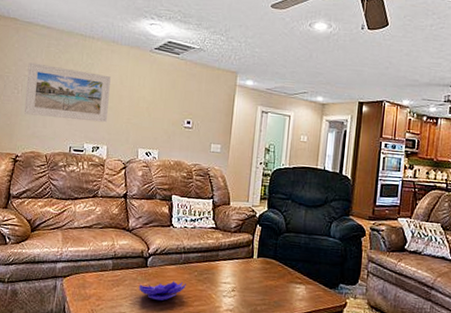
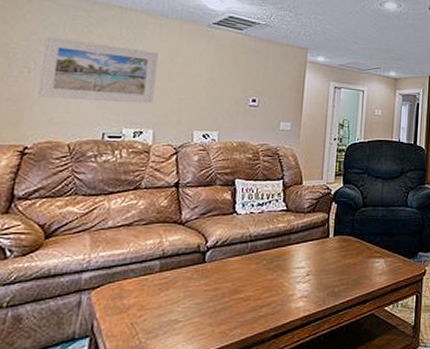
decorative bowl: present [138,280,186,301] -> none [193,273,253,300]

